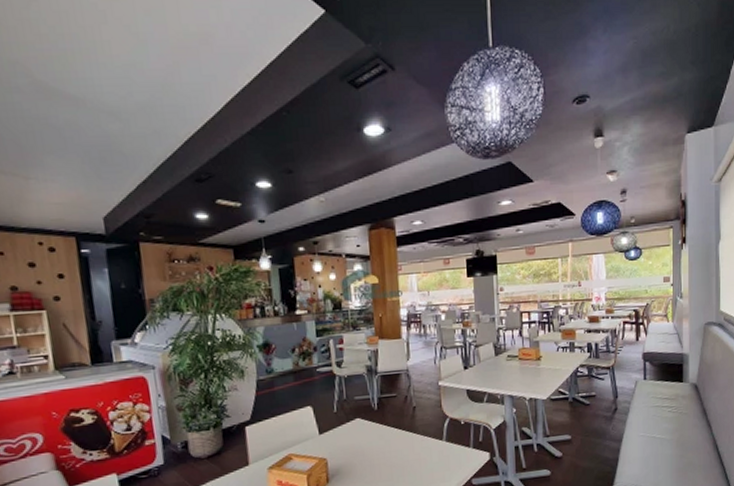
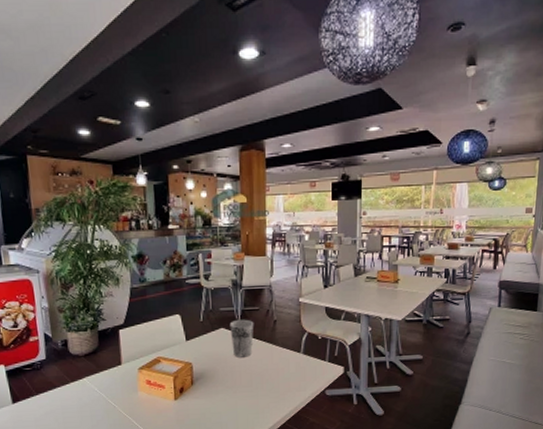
cup: none [365,407,393,450] -> present [229,319,254,358]

